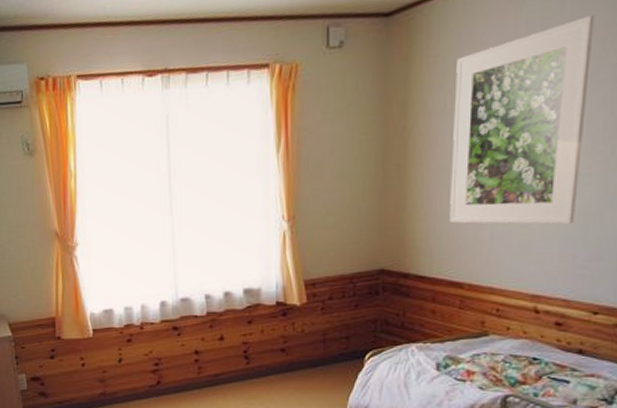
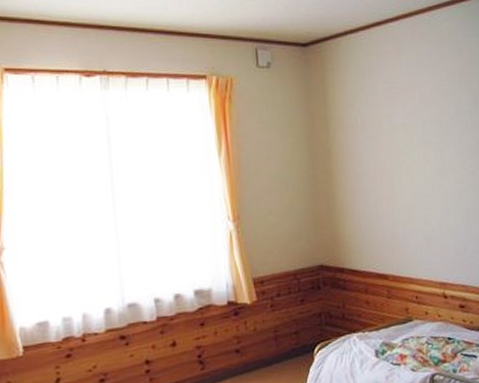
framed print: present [450,15,595,225] -> none [361,63,461,223]

